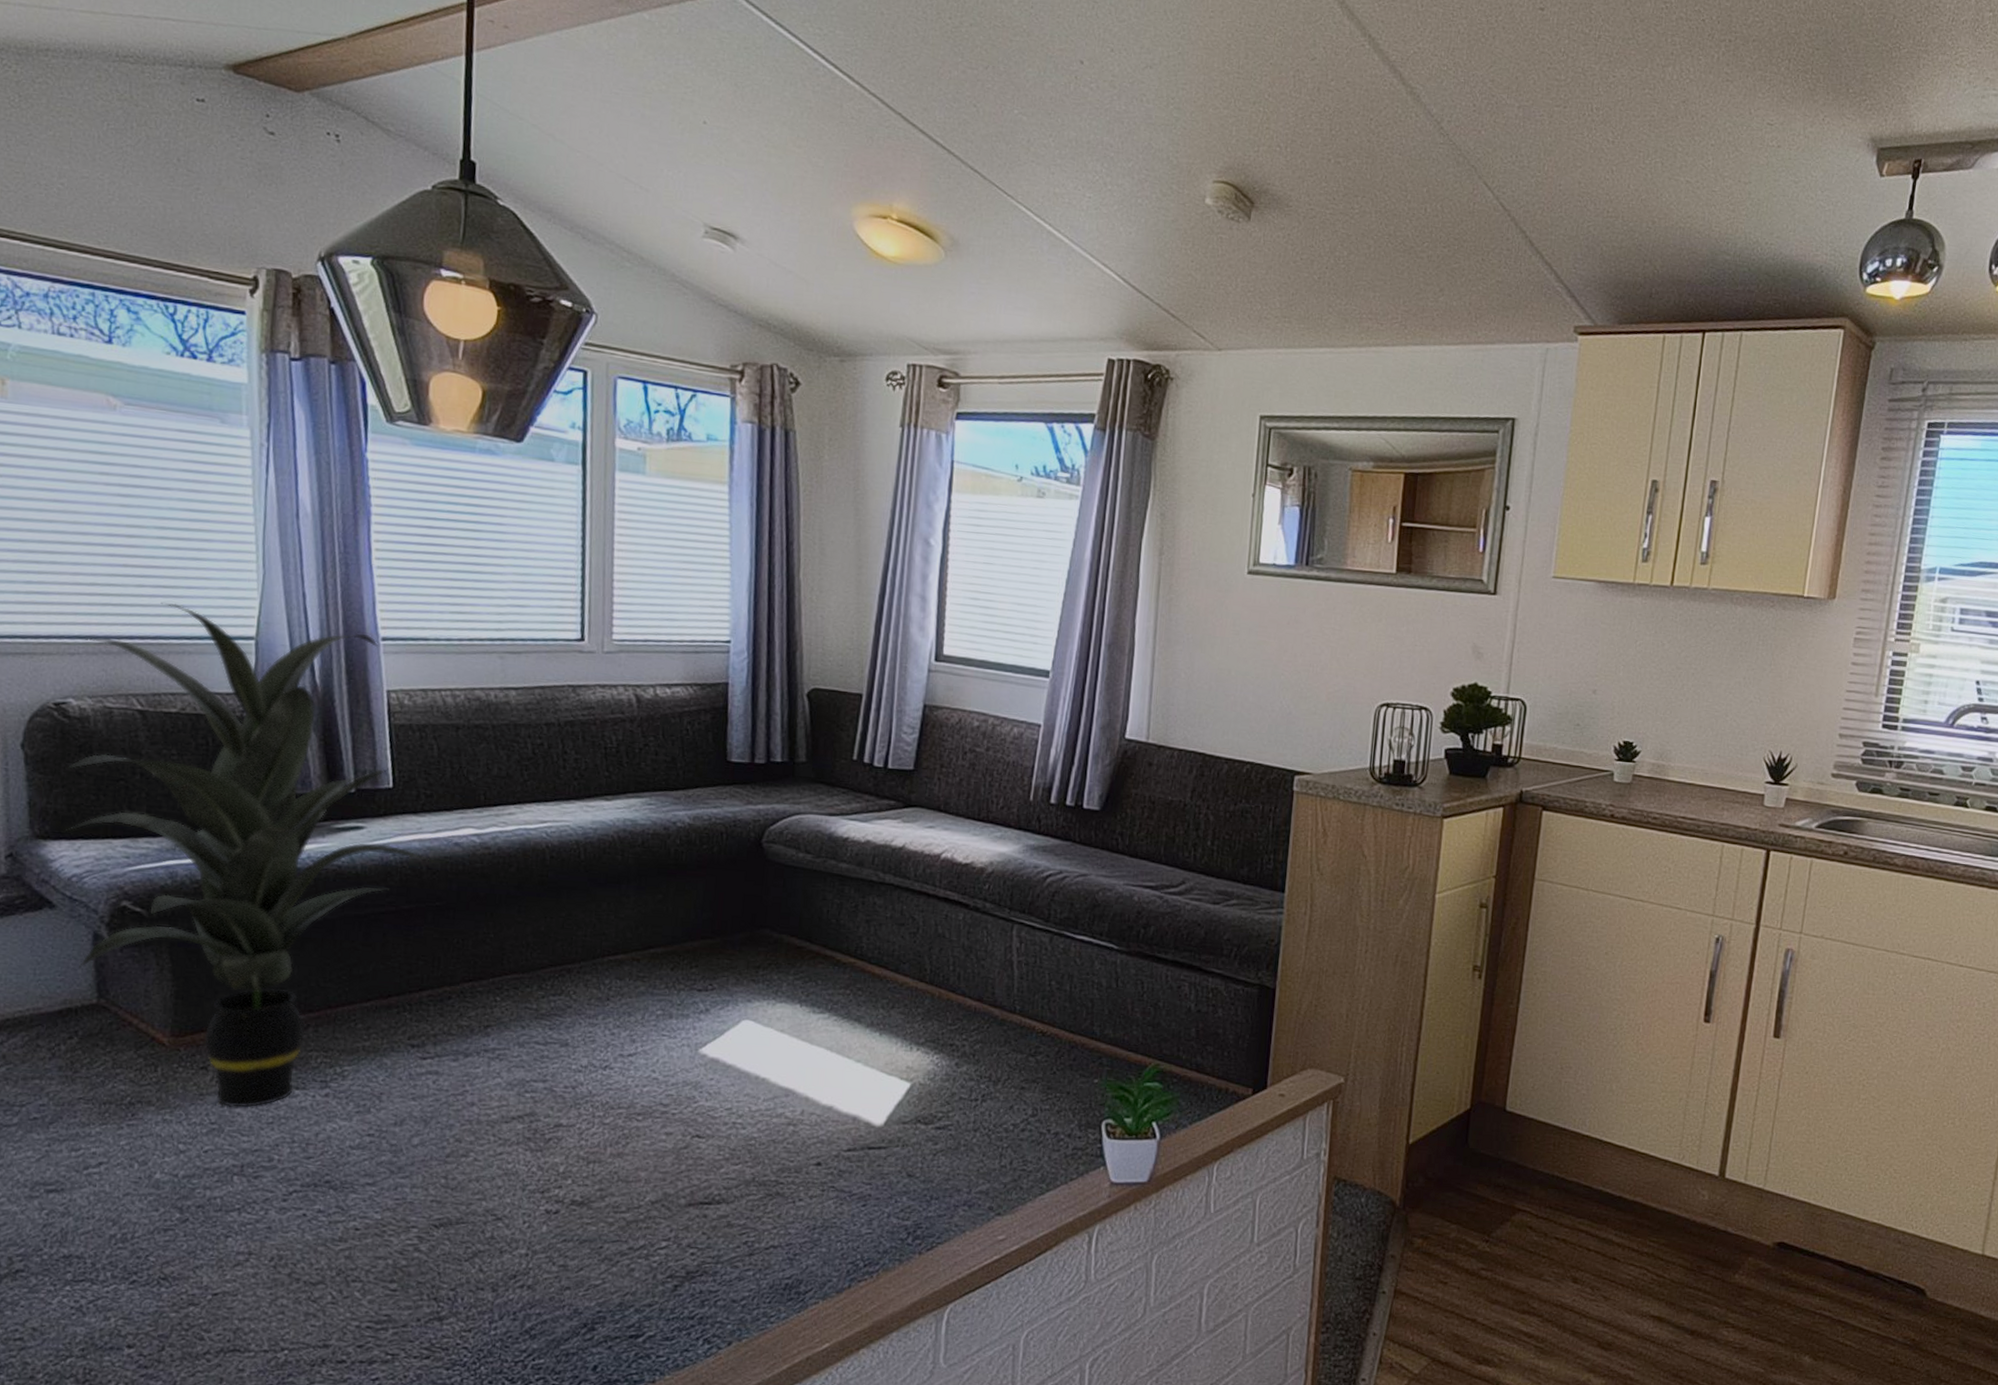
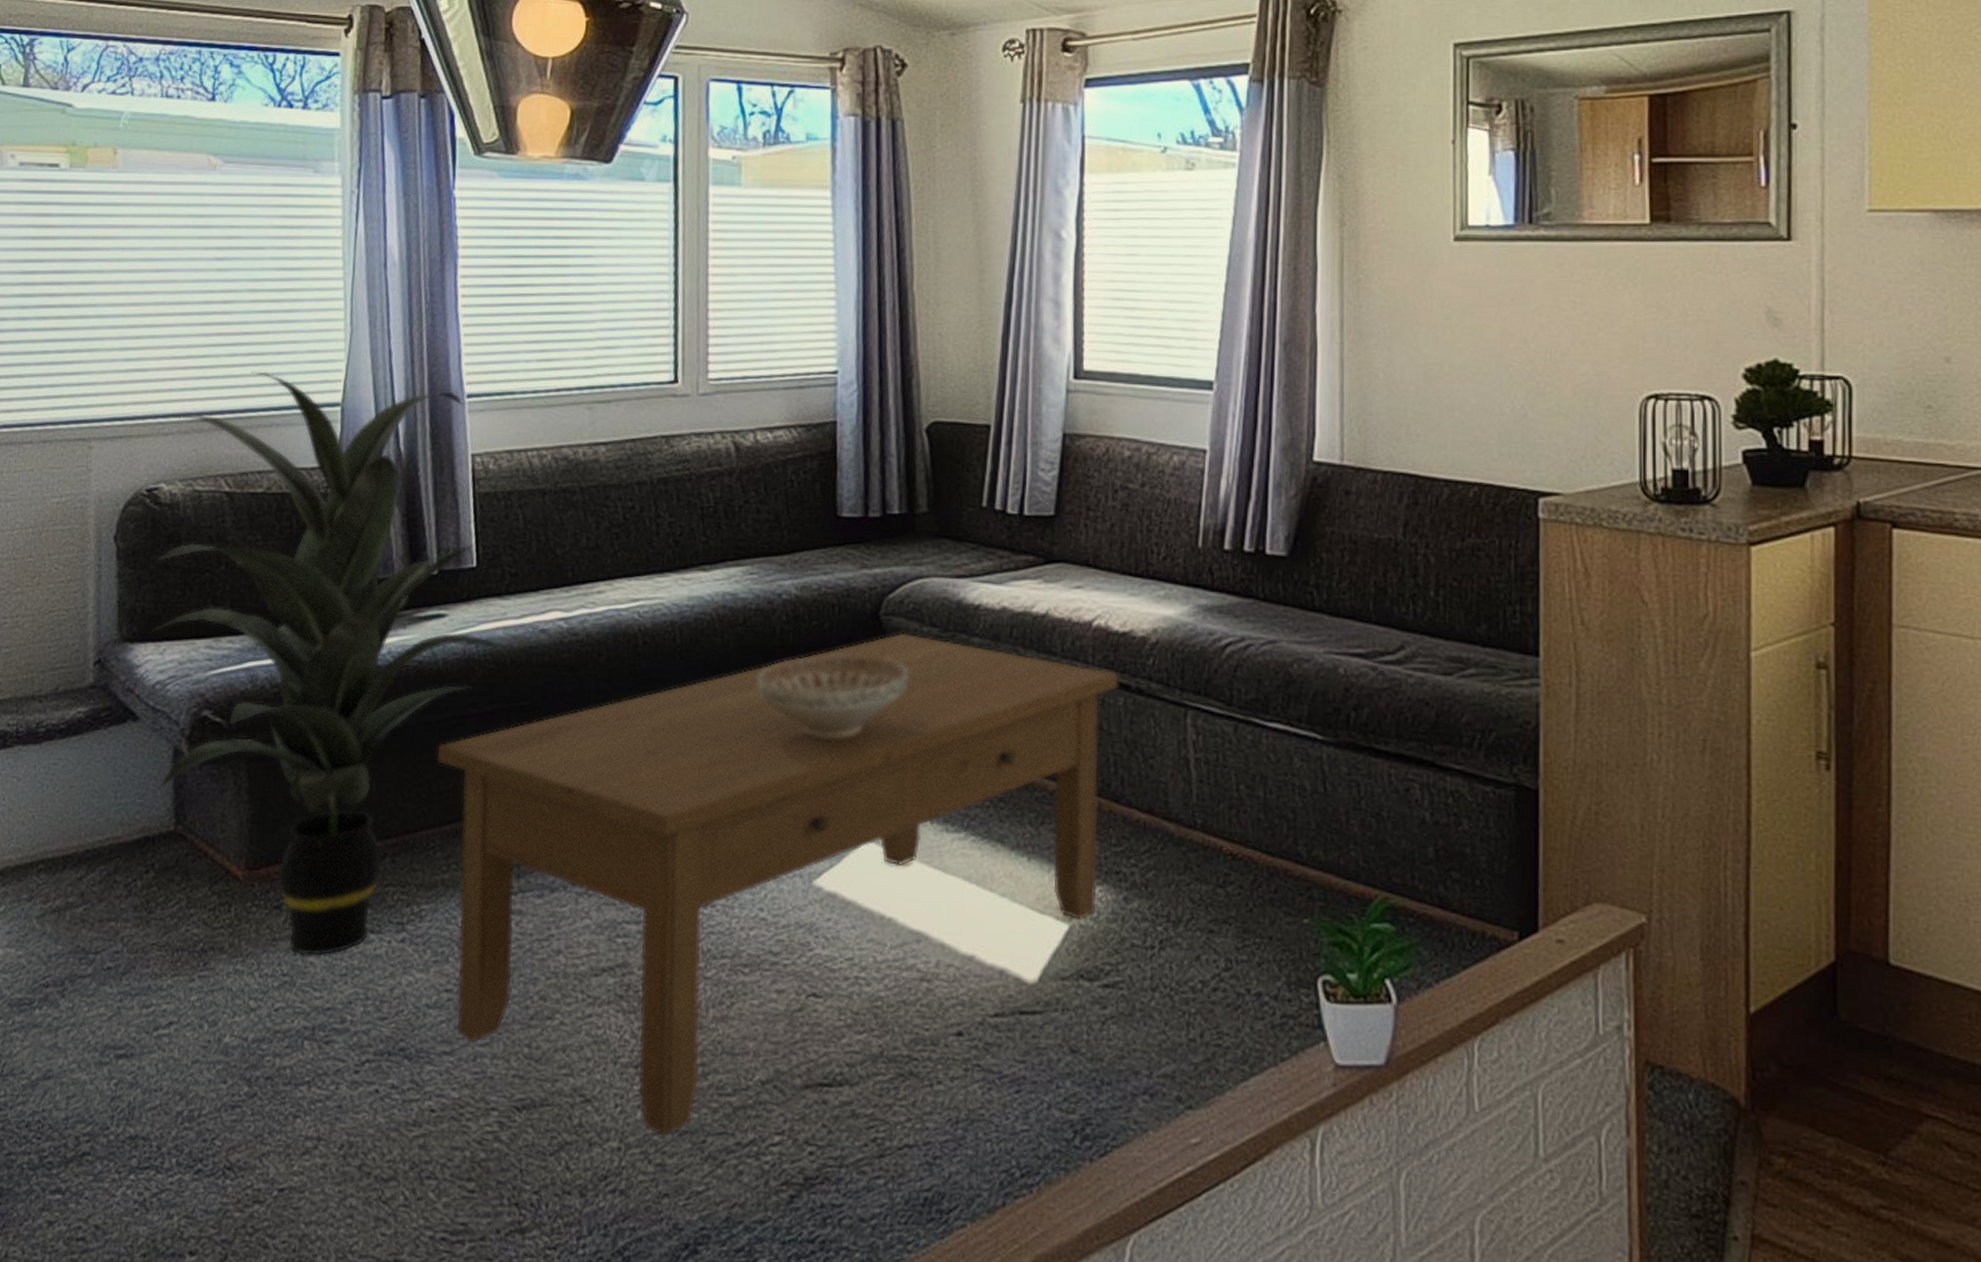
coffee table: none [356,857,960,1245] -> present [437,632,1119,1137]
decorative bowl: none [653,872,785,940] -> present [757,654,908,740]

